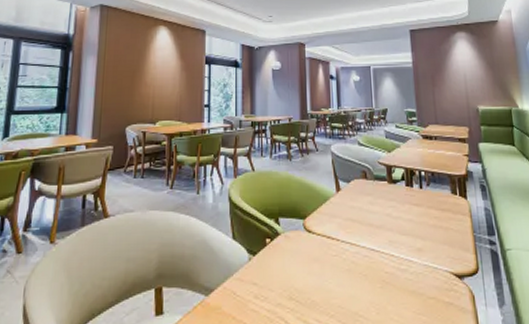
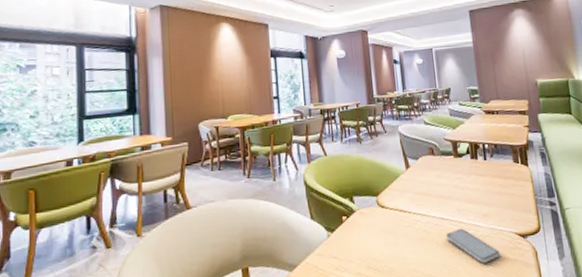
smartphone: none [375,262,435,304] -> present [445,228,501,263]

